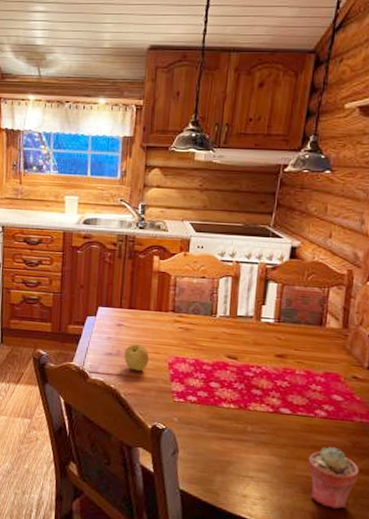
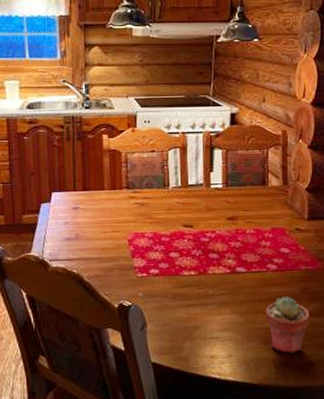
apple: present [124,343,149,372] -> none [83,224,108,253]

